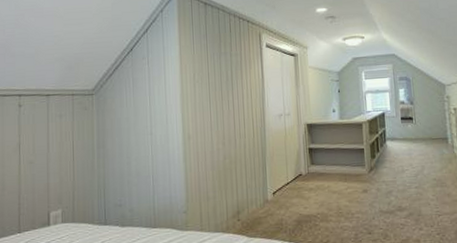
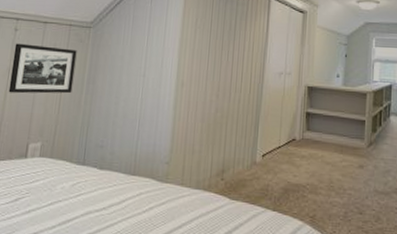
picture frame: none [21,117,84,167] -> present [8,43,77,94]

